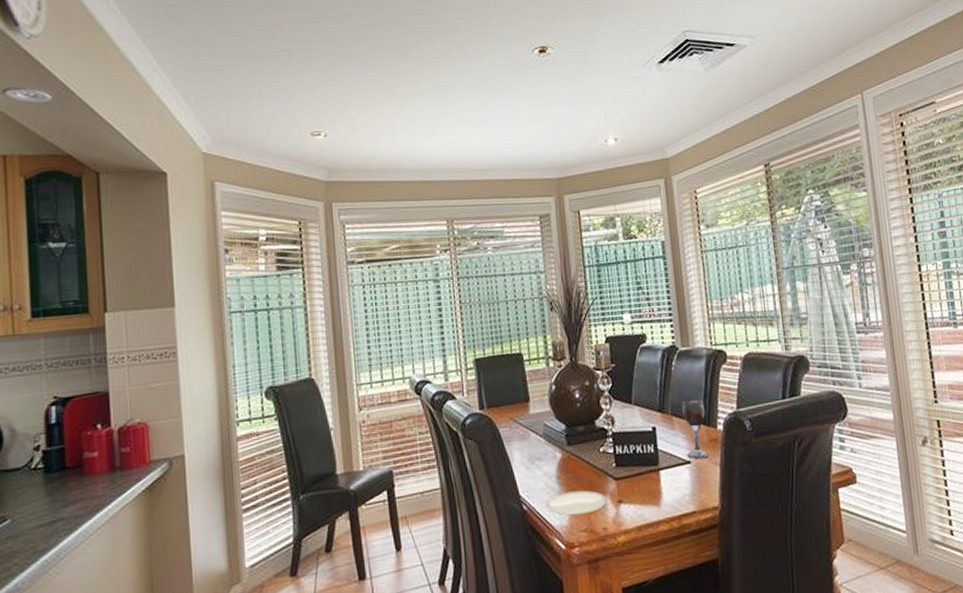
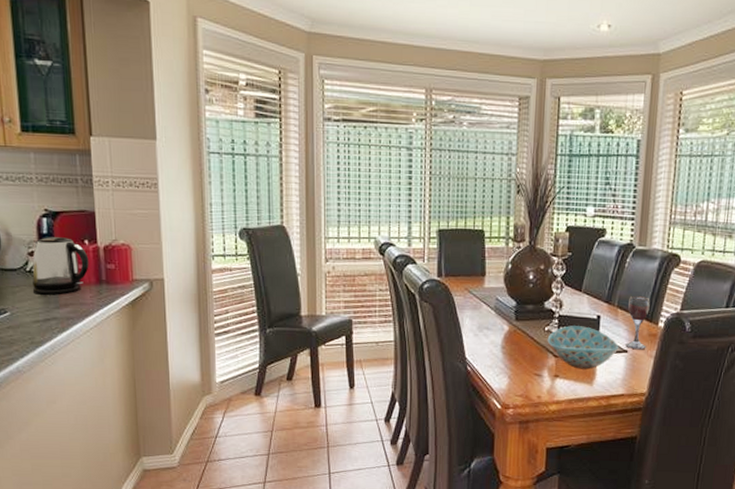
kettle: none [37,424,102,494] -> present [32,237,89,295]
plate: present [547,490,608,516] -> none [489,361,545,383]
bowl: none [604,441,681,490] -> present [547,325,619,370]

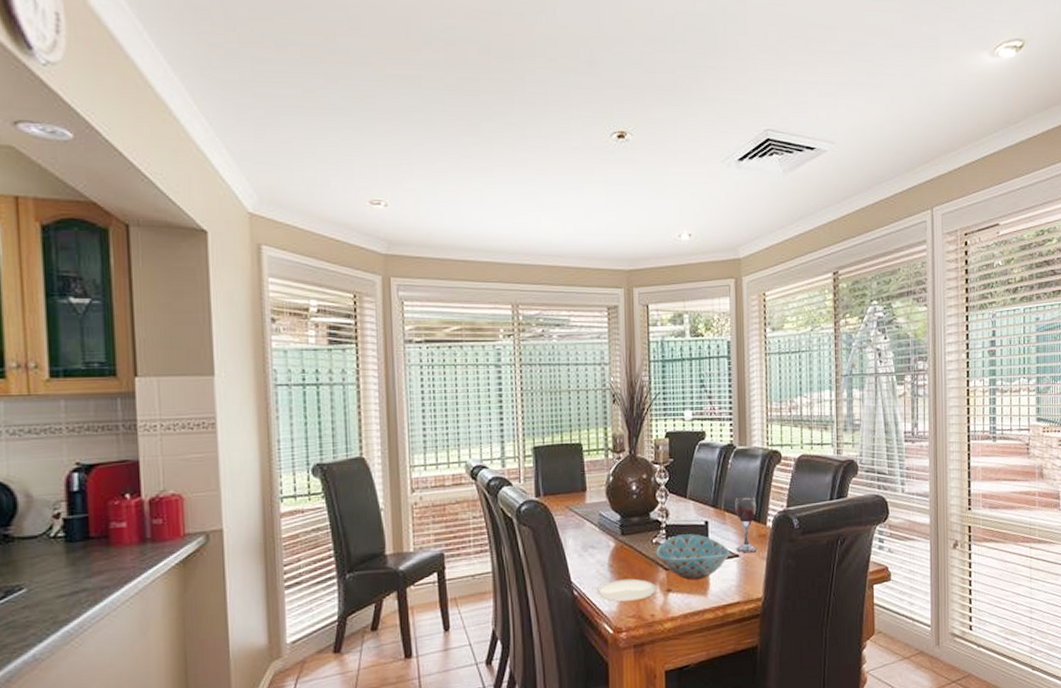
kettle: present [32,237,89,295] -> none [57,493,130,564]
plate: none [489,361,545,383] -> present [598,578,657,603]

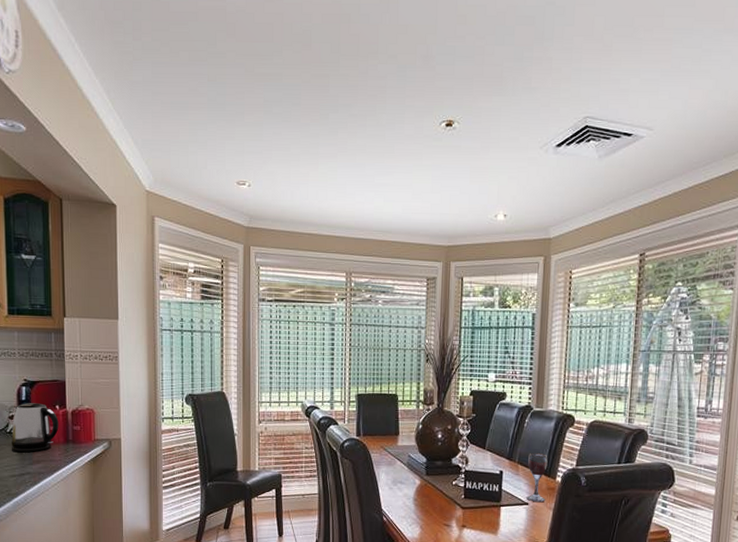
kettle: none [57,493,130,564] -> present [11,403,59,453]
plate: present [598,578,657,603] -> none [403,512,454,532]
bowl: present [656,534,730,580] -> none [455,480,520,520]

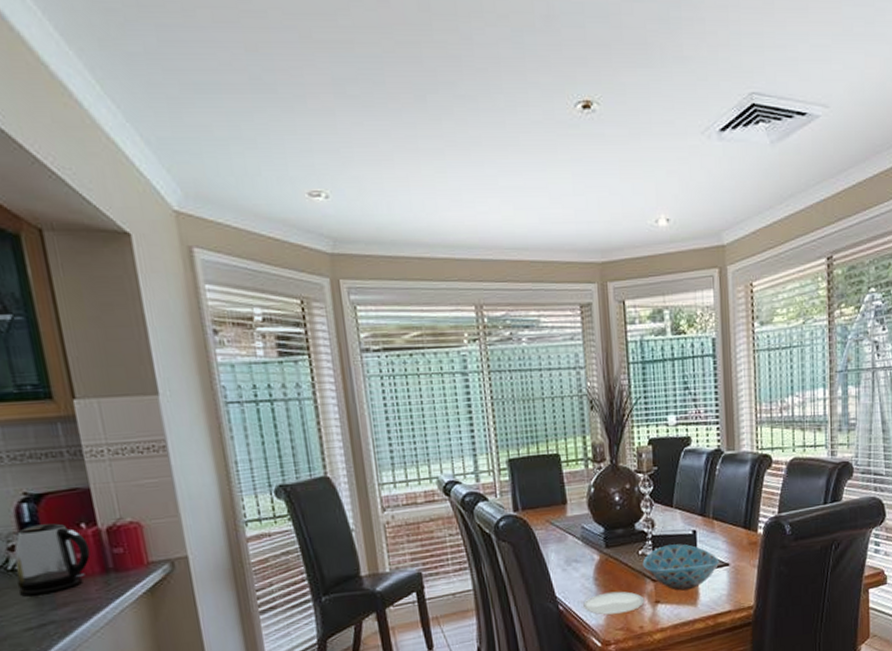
plate: none [403,512,454,532] -> present [583,591,645,616]
bowl: none [455,480,520,520] -> present [642,544,720,591]
cup: present [526,452,548,503] -> none [724,503,748,562]

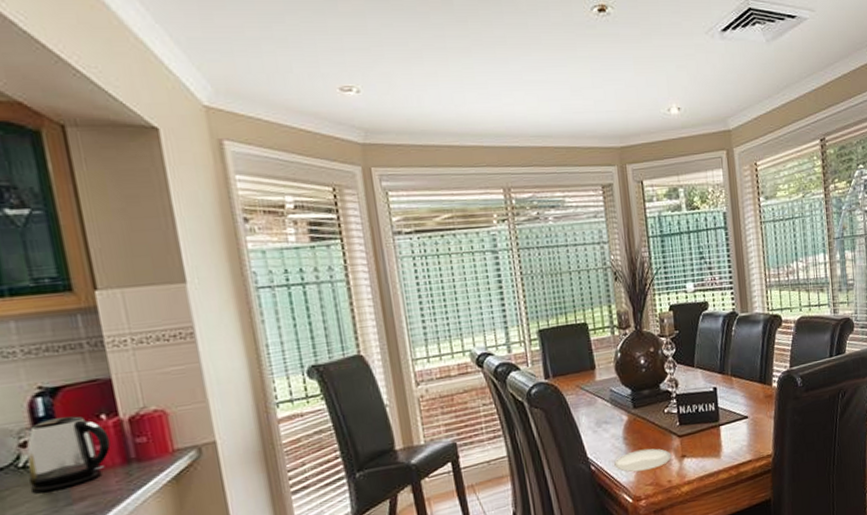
bowl: present [642,544,720,591] -> none [668,400,739,445]

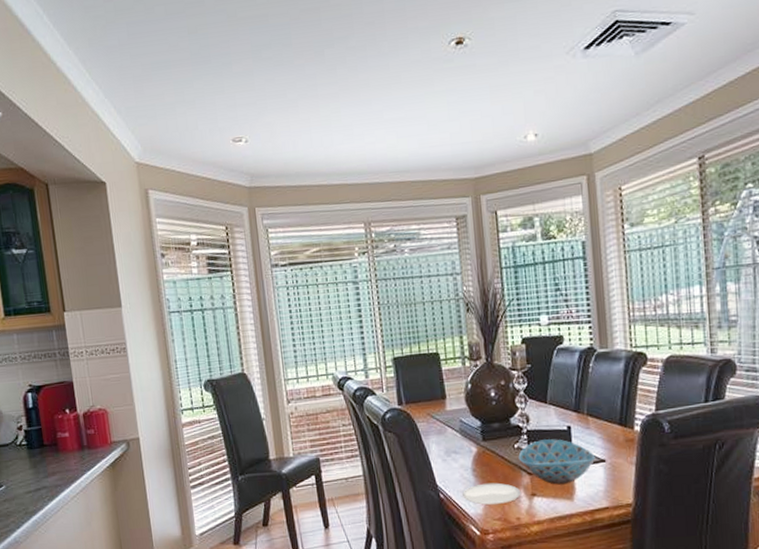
kettle: present [26,416,111,494] -> none [21,409,72,466]
bowl: none [668,400,739,445] -> present [518,439,596,485]

